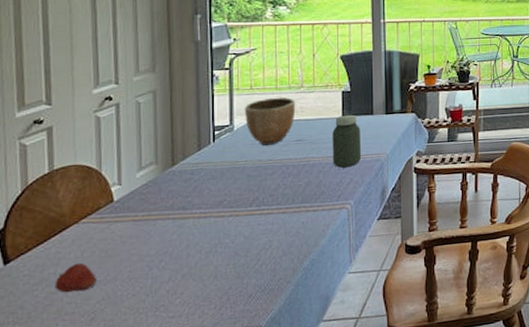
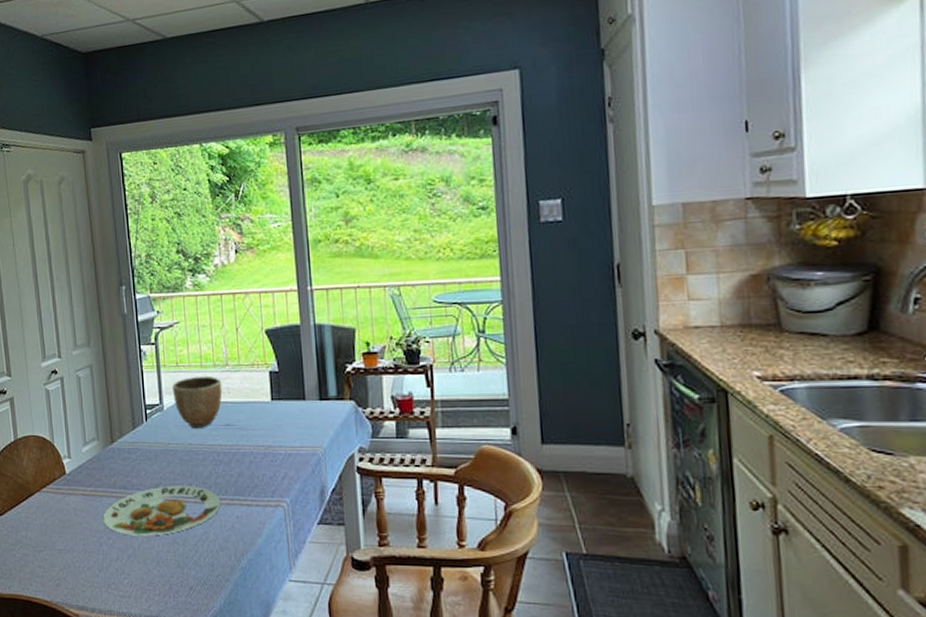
fruit: present [54,262,96,293] -> none [27,529,58,557]
plate: none [155,199,288,255] -> present [103,486,221,536]
jar: present [332,114,362,168] -> none [262,398,296,460]

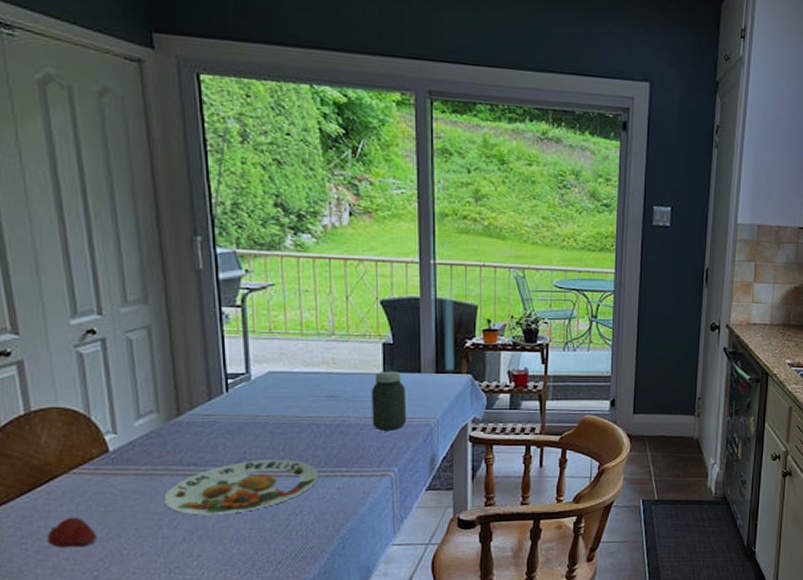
fruit: none [27,529,58,557] -> present [46,516,97,548]
decorative bowl: present [173,375,223,428] -> none [264,344,327,399]
jar: none [262,398,296,460] -> present [371,371,407,431]

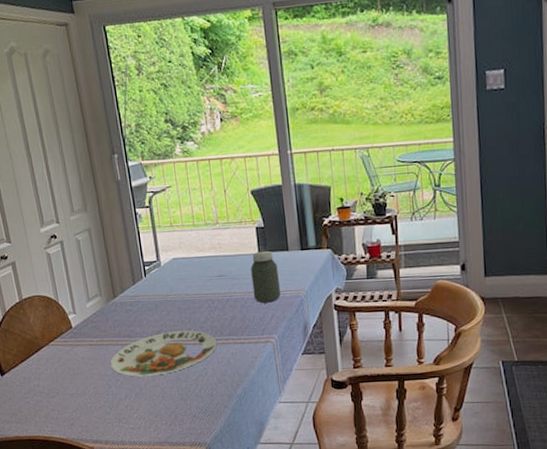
fruit: present [46,516,97,548] -> none [40,378,70,402]

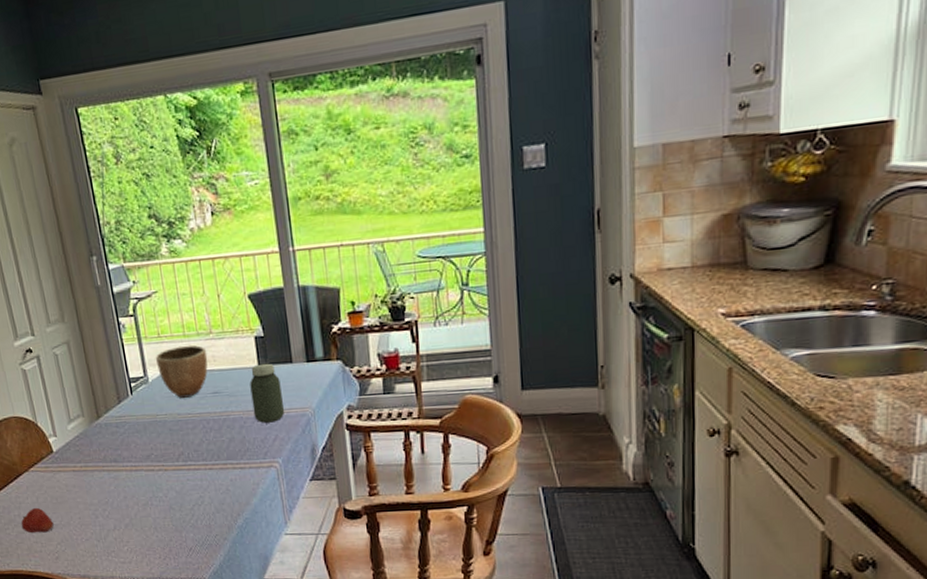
fruit: none [40,378,70,402] -> present [21,507,54,534]
plate: present [110,330,218,377] -> none [96,454,215,506]
decorative bowl: none [168,233,214,280] -> present [156,345,208,398]

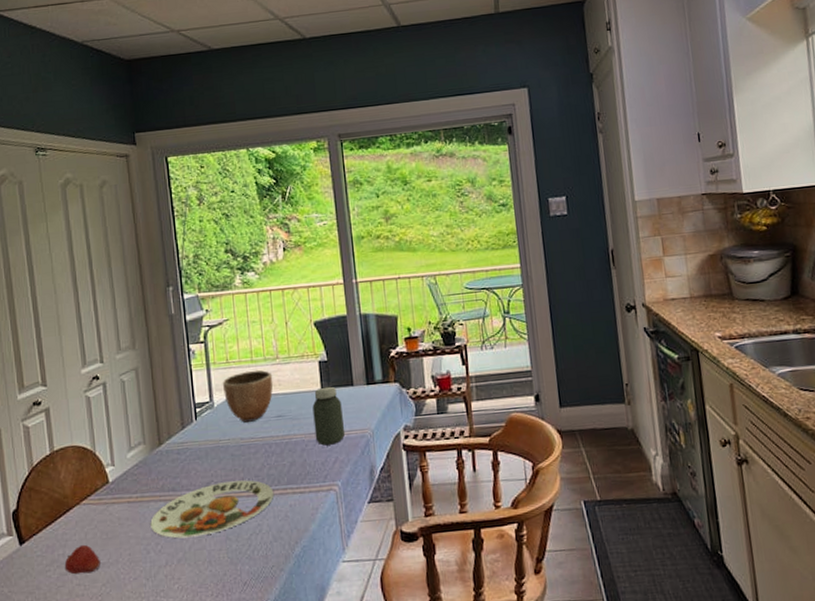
plate: none [96,454,215,506] -> present [150,480,274,539]

